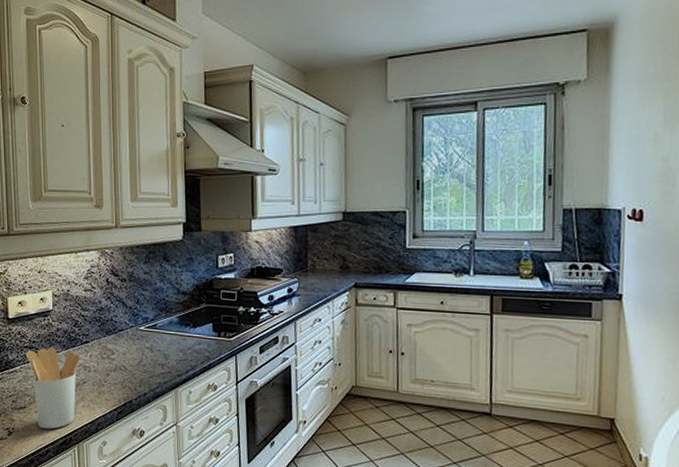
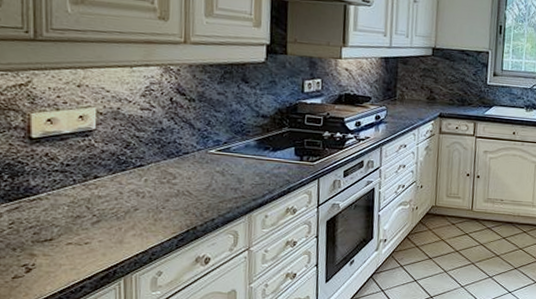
utensil holder: present [26,347,80,429] -> none [56,171,132,262]

